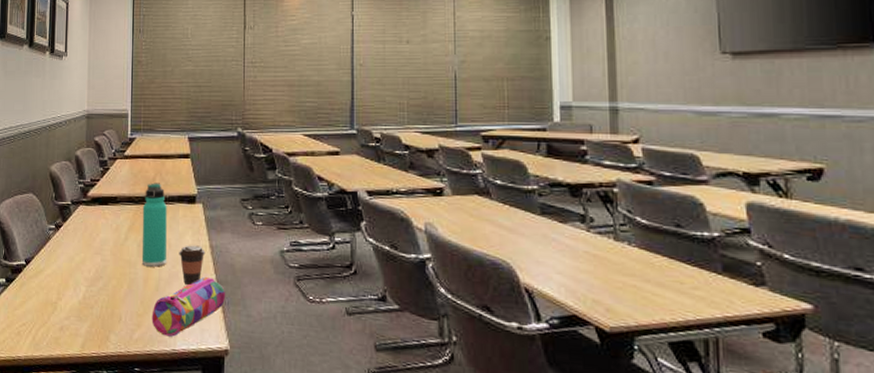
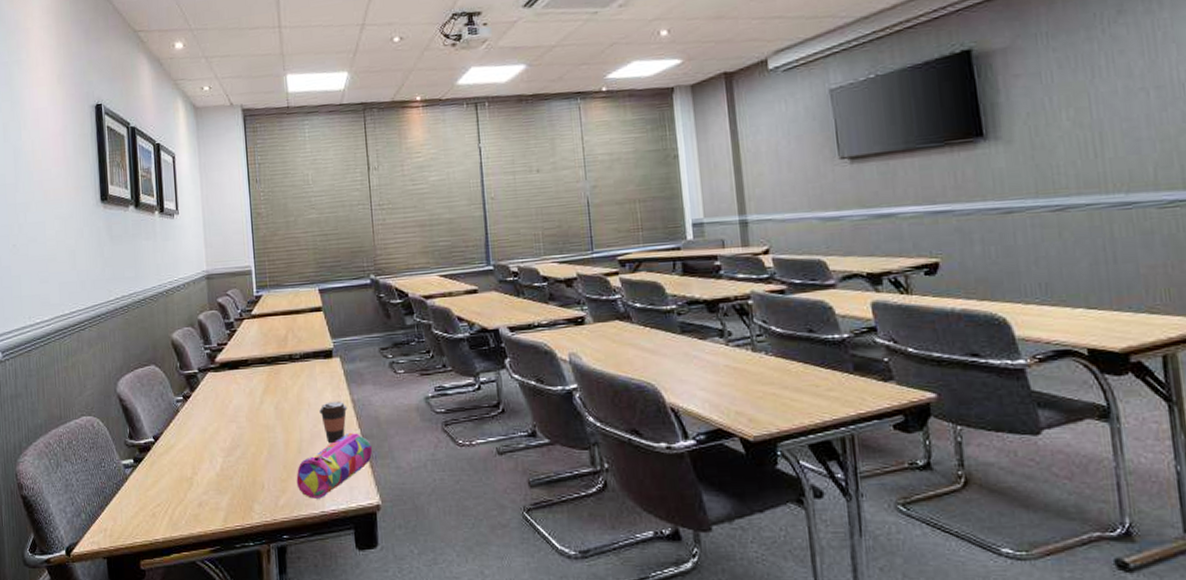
thermos bottle: present [141,183,167,267] -> none [276,340,307,429]

